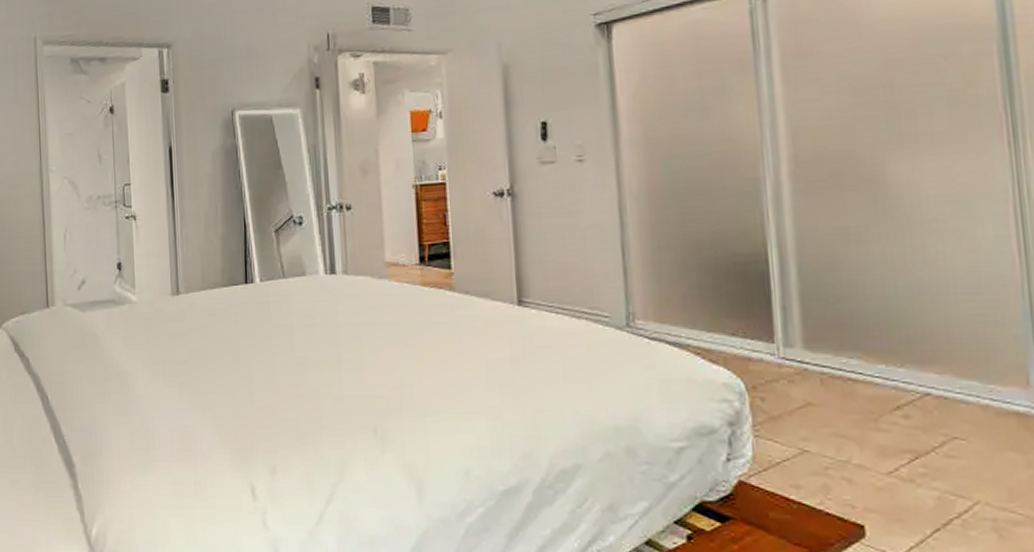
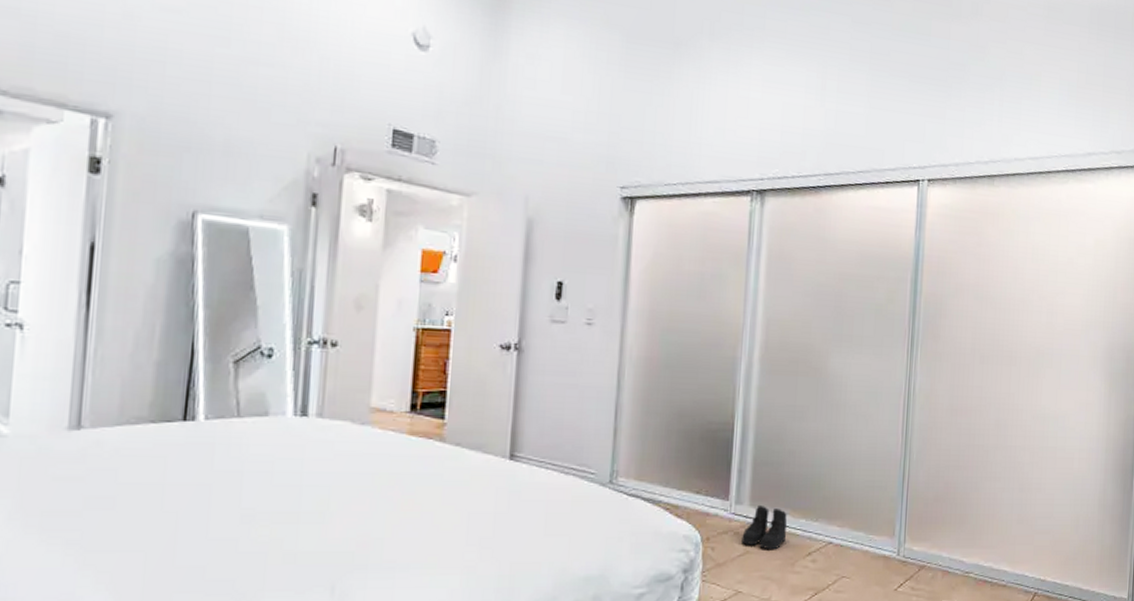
boots: none [798,347,862,402] -> present [741,504,788,550]

